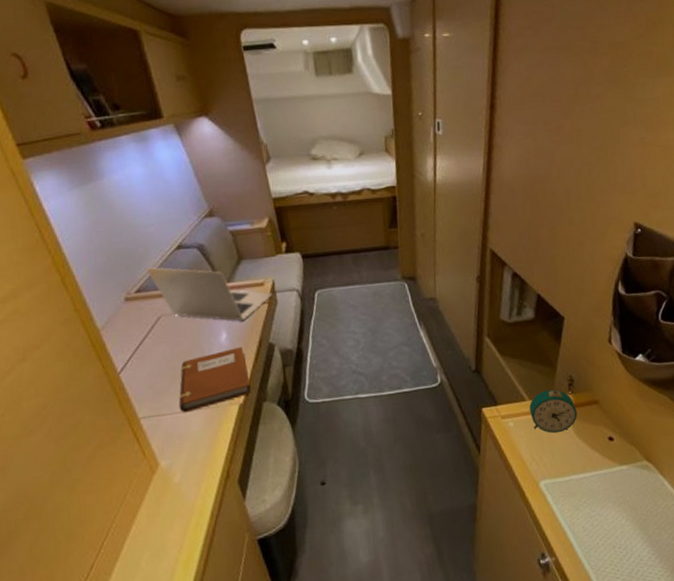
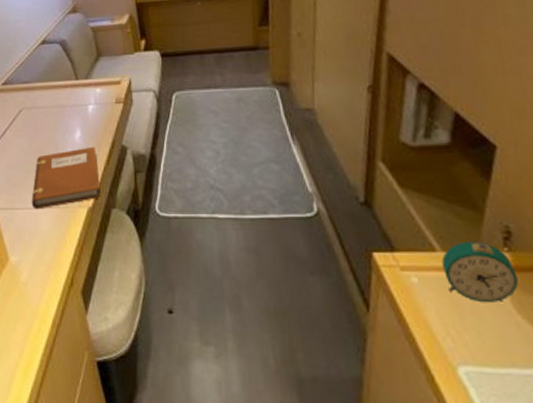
laptop: present [146,267,273,322] -> none [13,61,129,120]

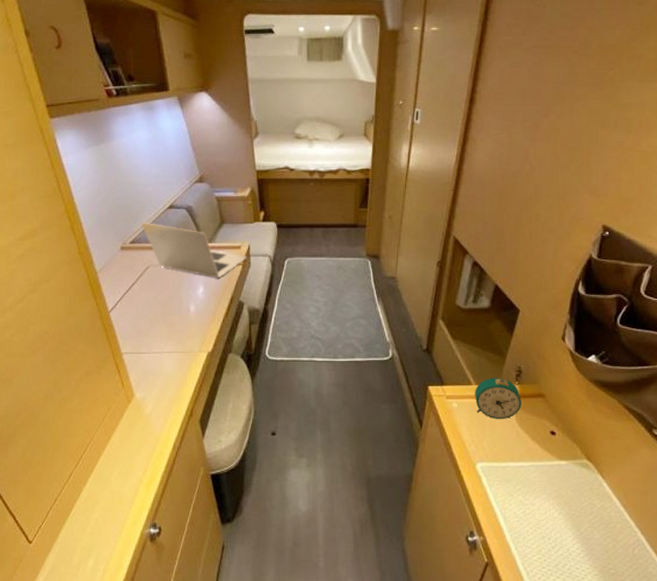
laptop: none [13,61,129,120] -> present [141,223,247,279]
notebook: present [31,146,101,210] -> none [156,301,219,354]

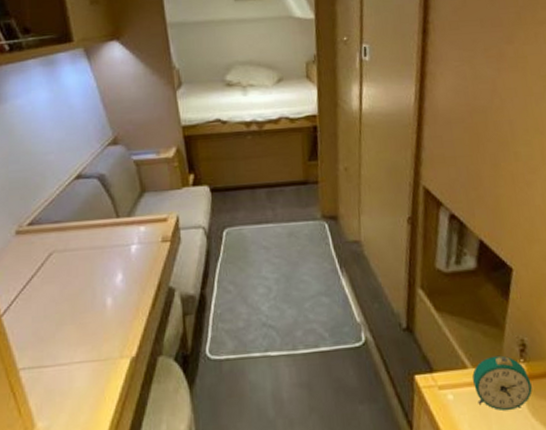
laptop: present [141,223,247,279] -> none [42,198,176,261]

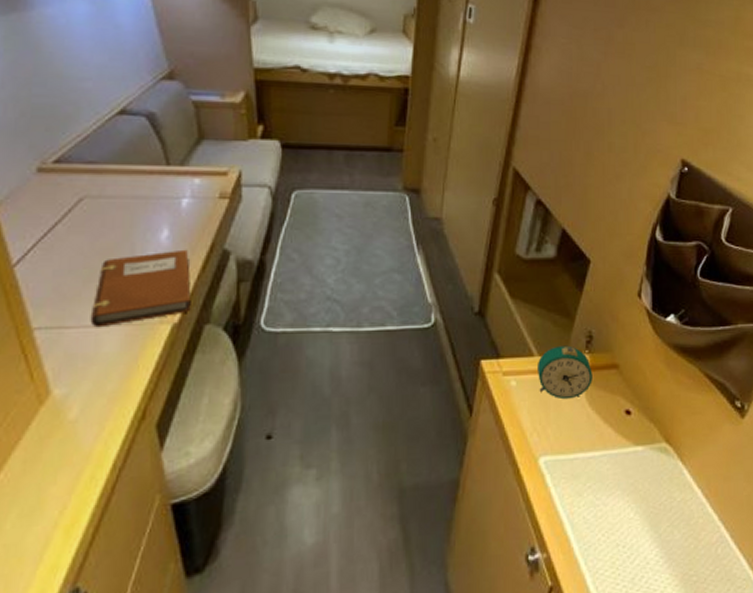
notebook: none [63,289,145,366] -> present [90,249,191,328]

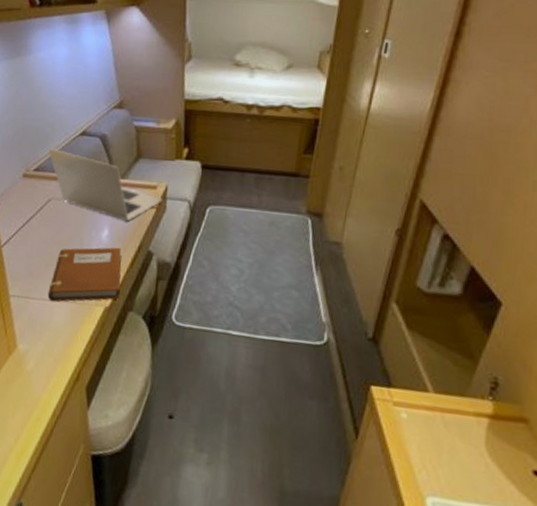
laptop: none [73,133,237,218] -> present [48,148,163,222]
alarm clock: present [538,345,592,400] -> none [431,386,496,445]

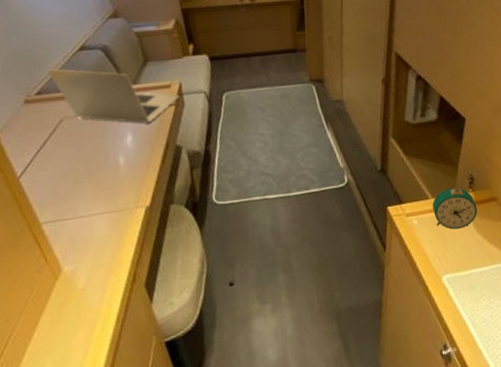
notebook: present [47,247,122,302] -> none [82,149,158,217]
alarm clock: none [431,386,496,445] -> present [432,187,478,230]

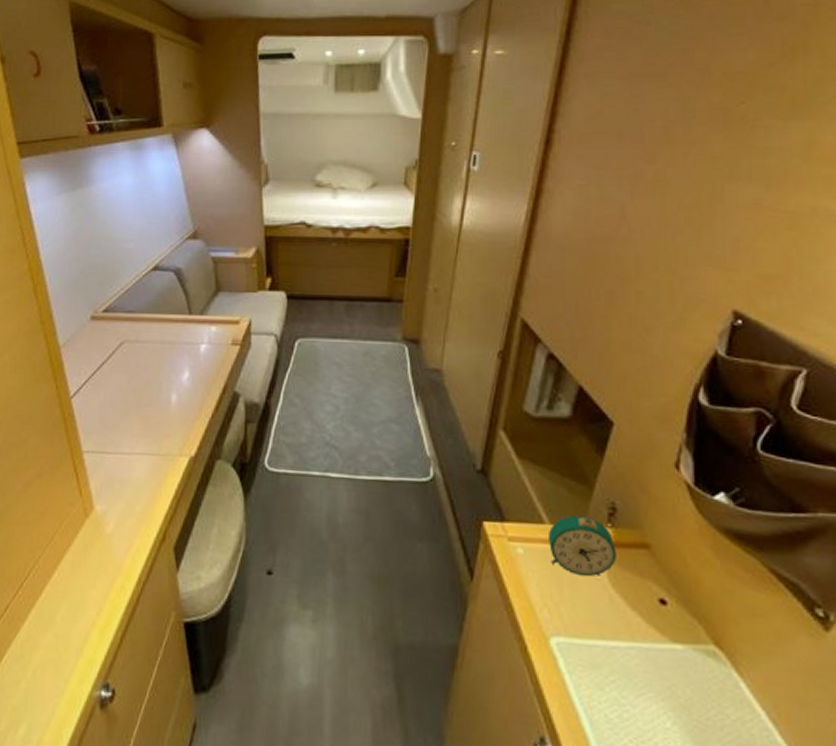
laptop: present [47,69,180,124] -> none [118,287,247,362]

